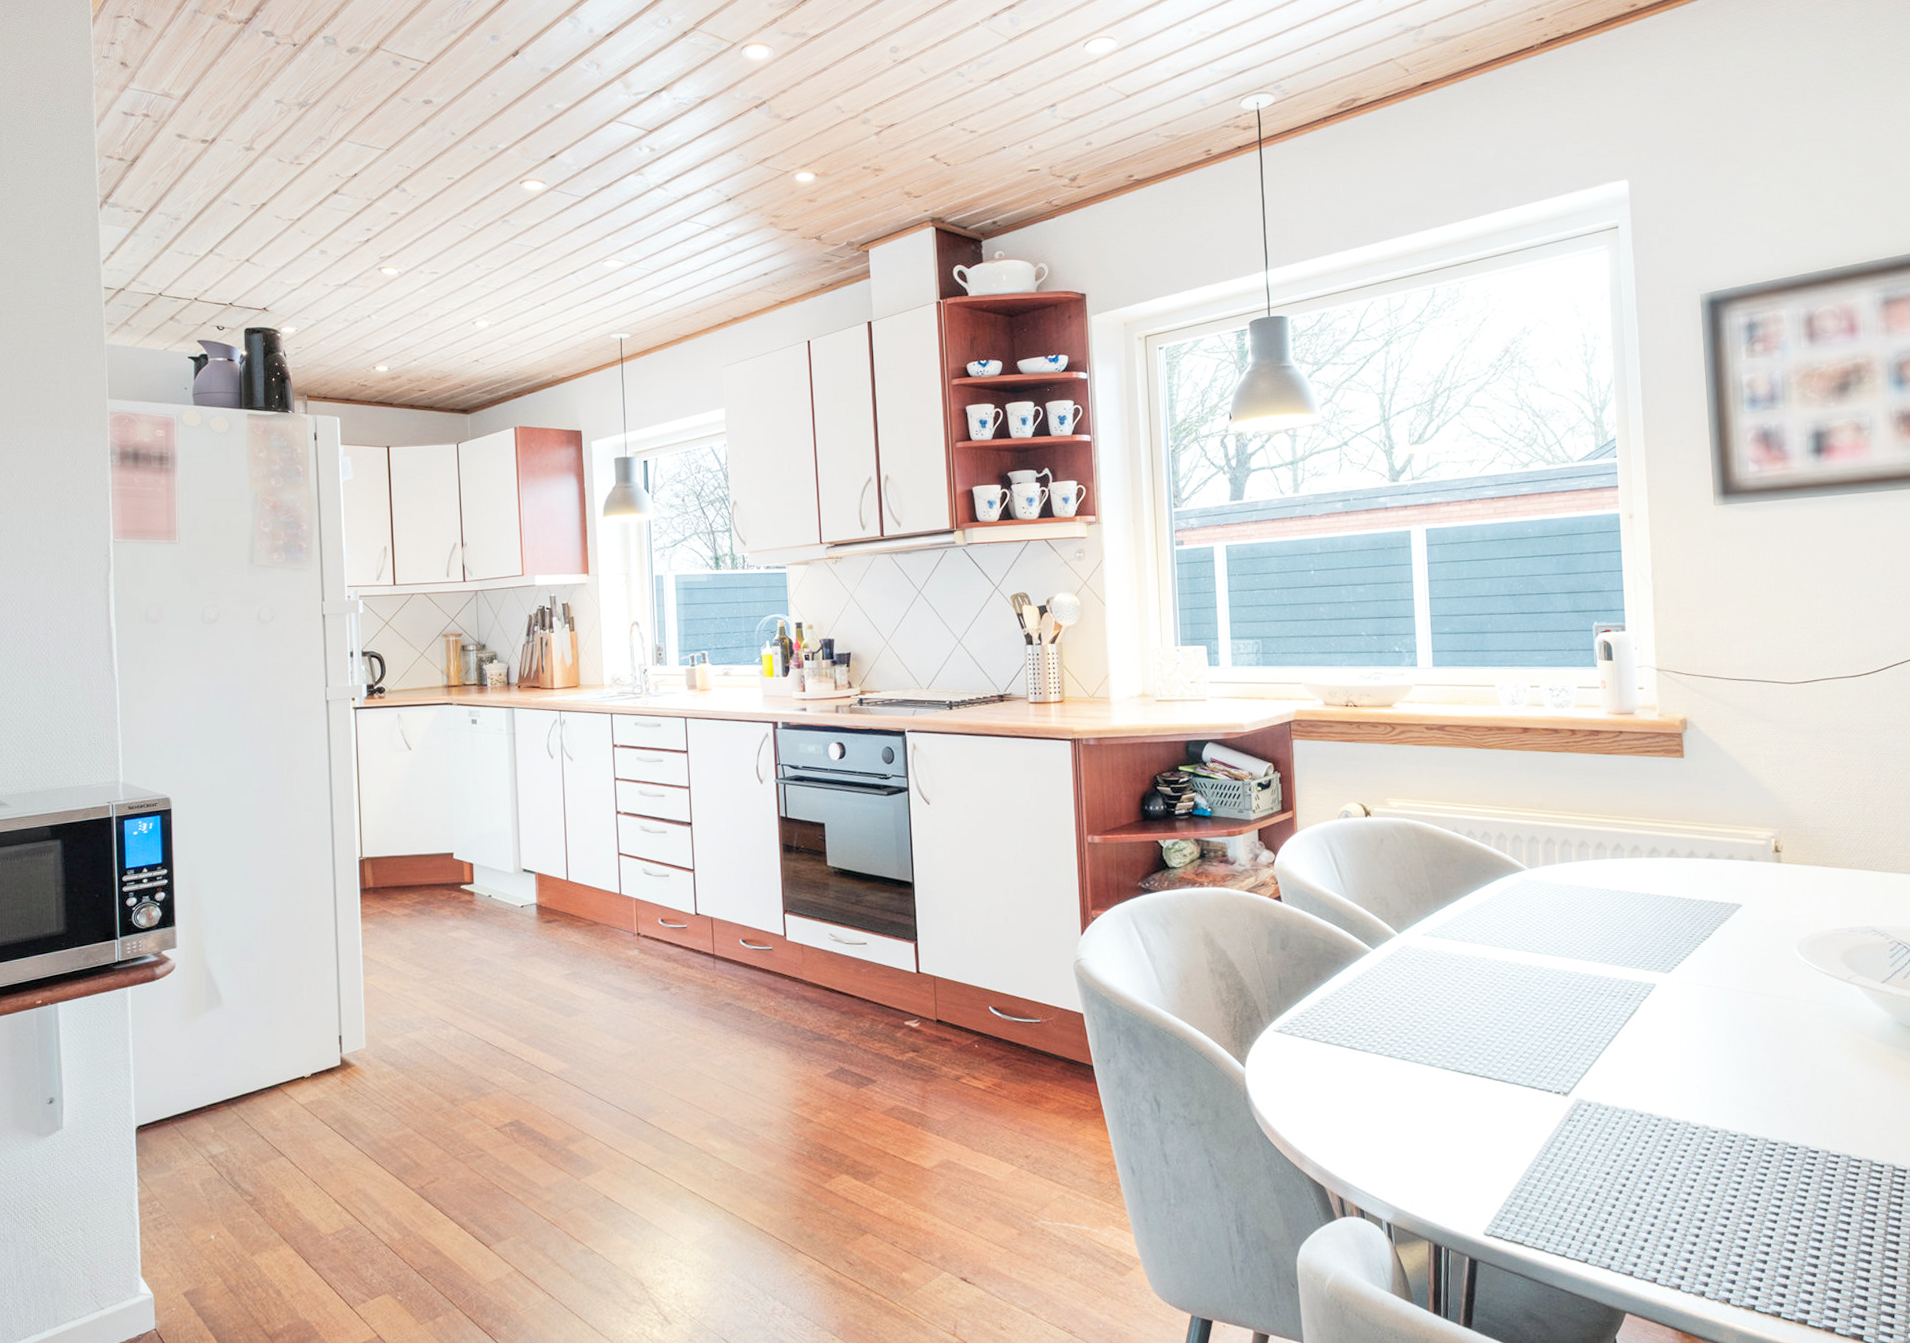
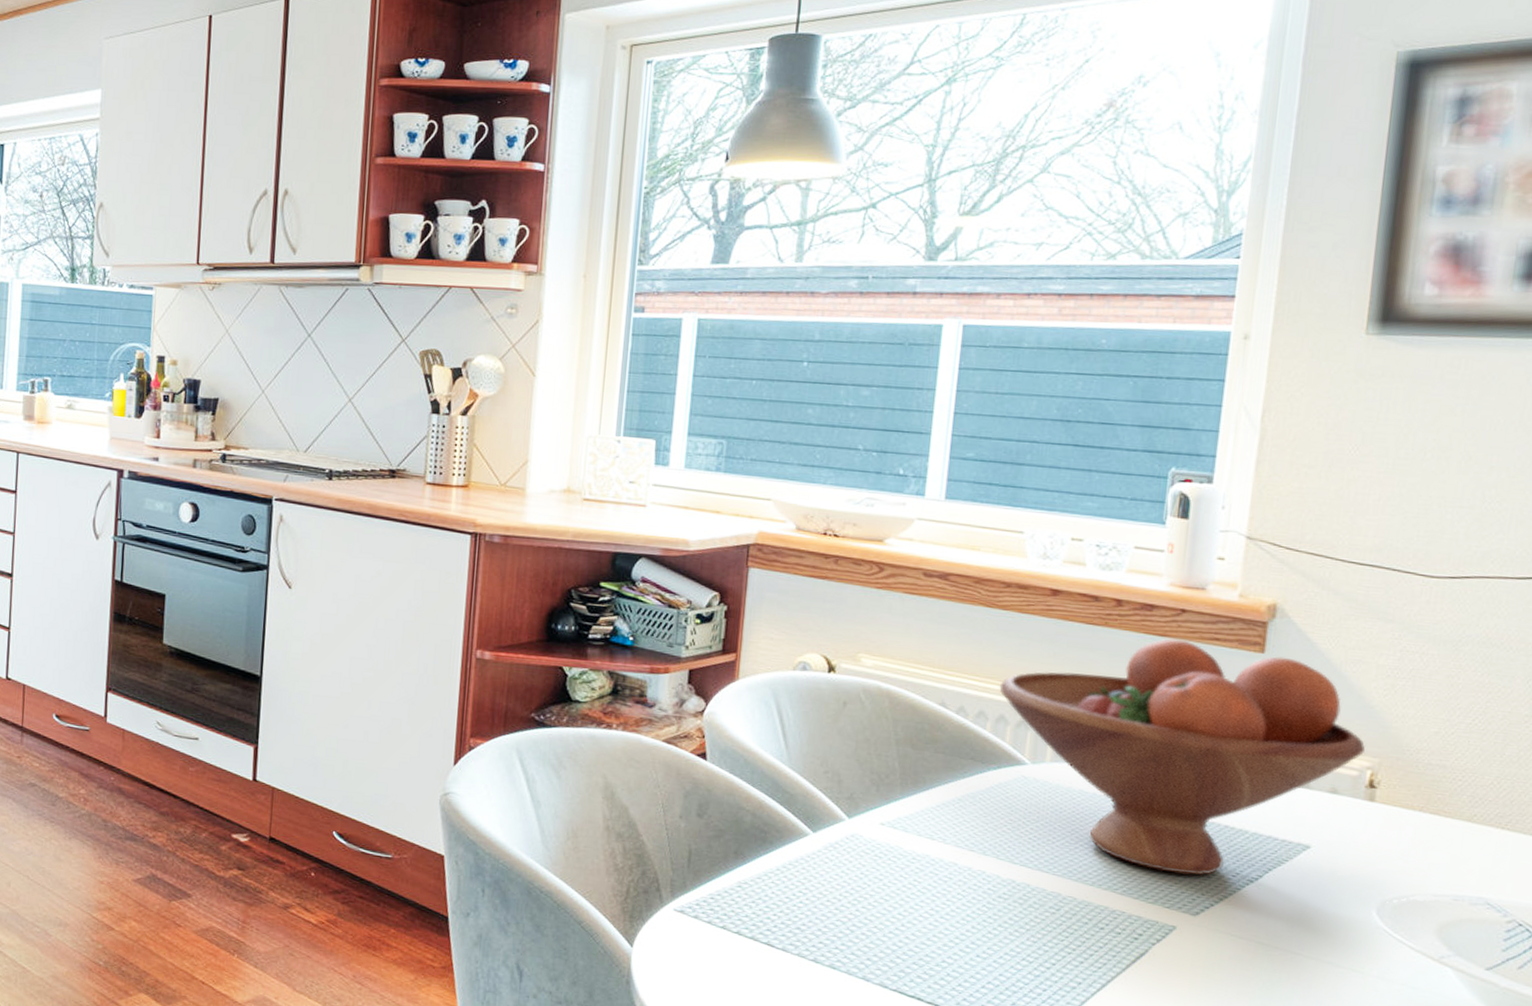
fruit bowl: none [1496,755,1767,941] -> present [999,638,1365,876]

